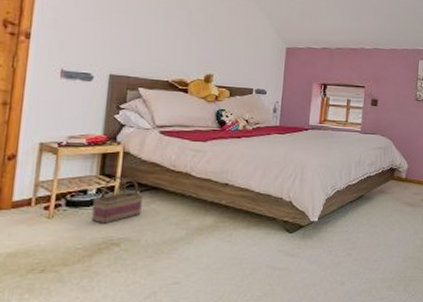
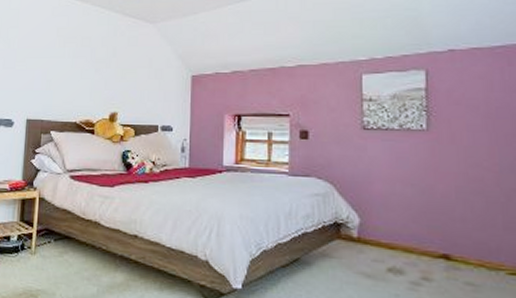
basket: present [91,176,143,224] -> none [14,223,57,273]

